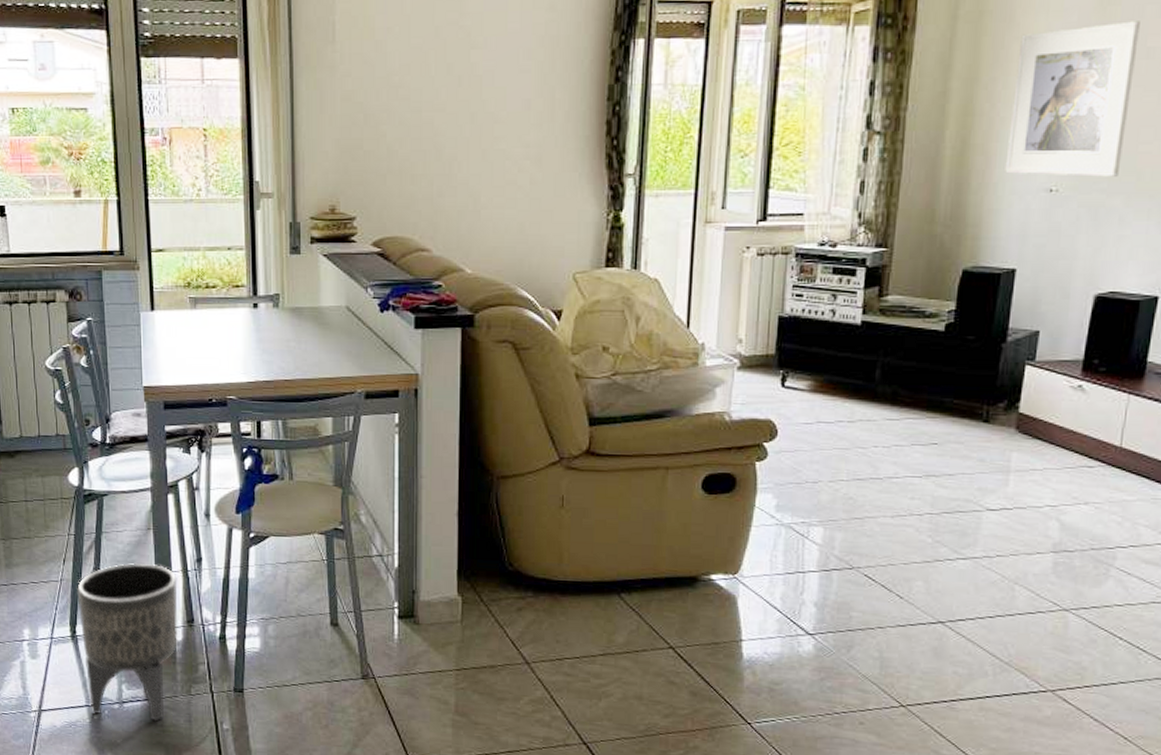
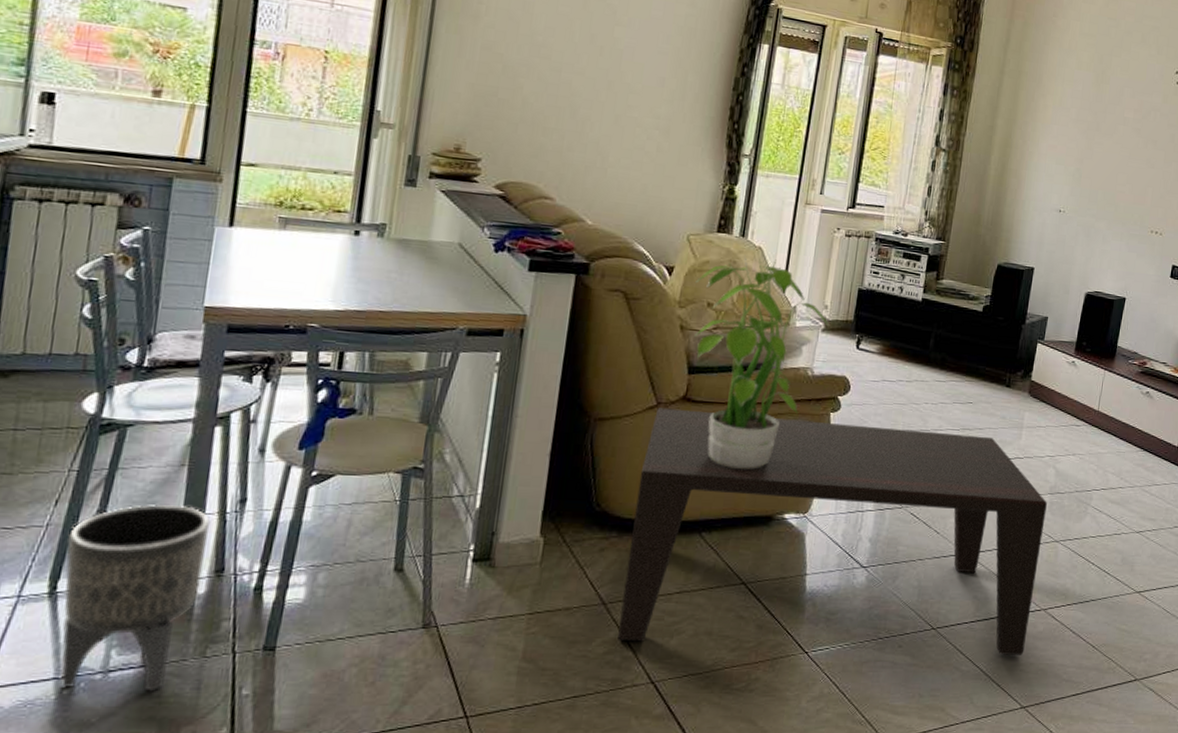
coffee table: none [545,463,1049,744] -> present [617,408,1047,656]
potted plant: none [587,291,745,527] -> present [693,256,828,469]
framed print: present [1005,21,1140,177] -> none [1030,93,1121,207]

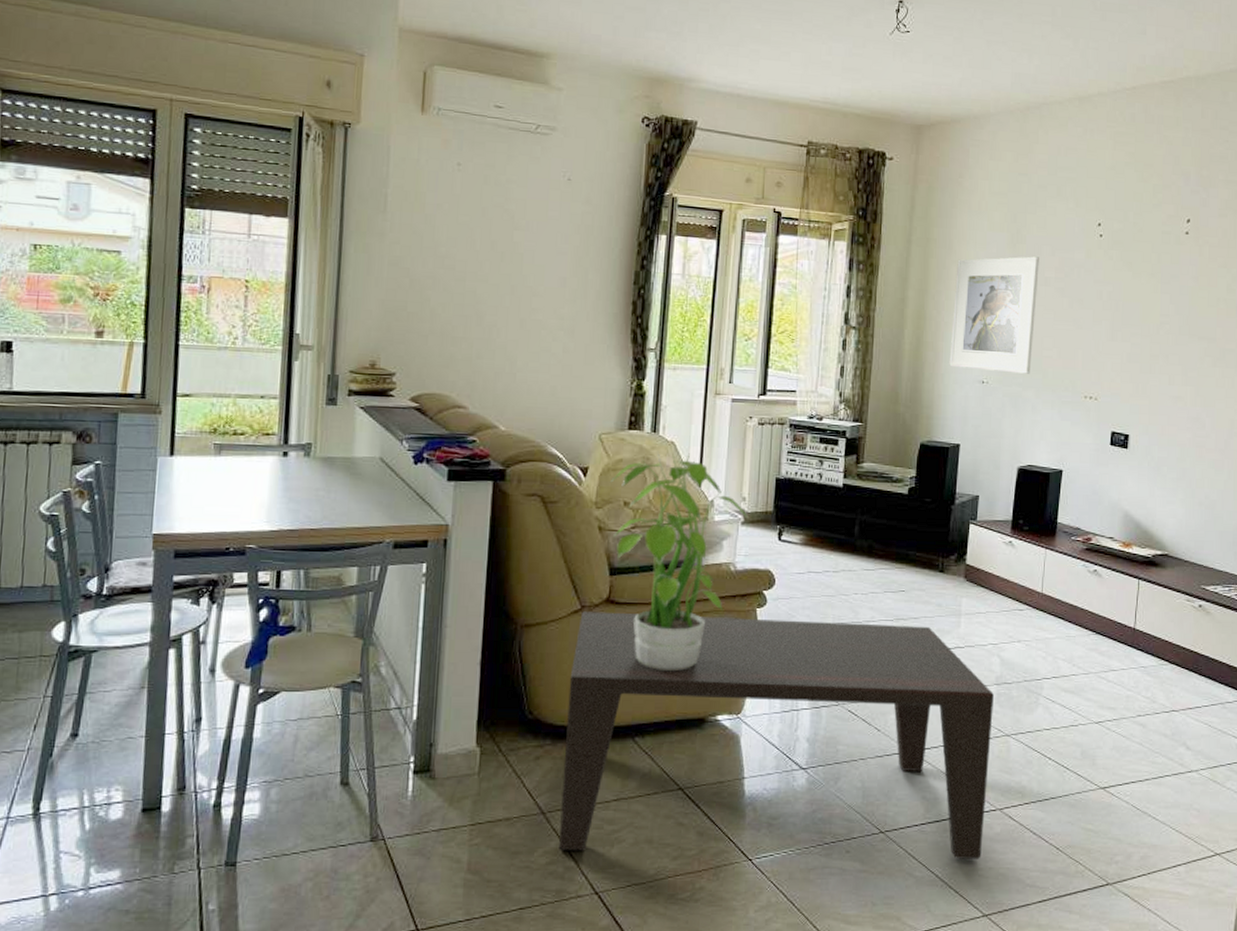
planter: present [59,503,211,692] -> none [46,725,171,908]
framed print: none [1030,93,1121,207] -> present [949,256,1039,374]

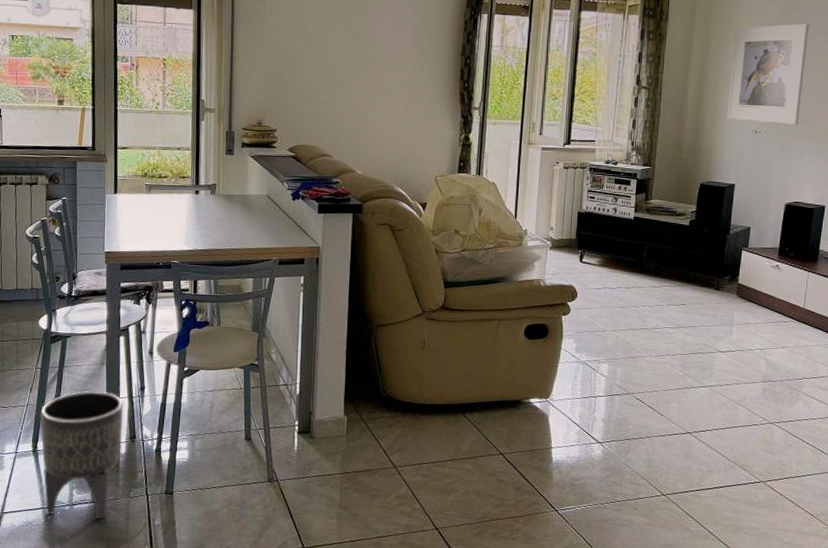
planter: none [46,725,171,908] -> present [40,390,124,520]
coffee table: present [559,611,994,860] -> none [408,315,760,521]
potted plant: present [611,452,747,670] -> none [444,191,555,363]

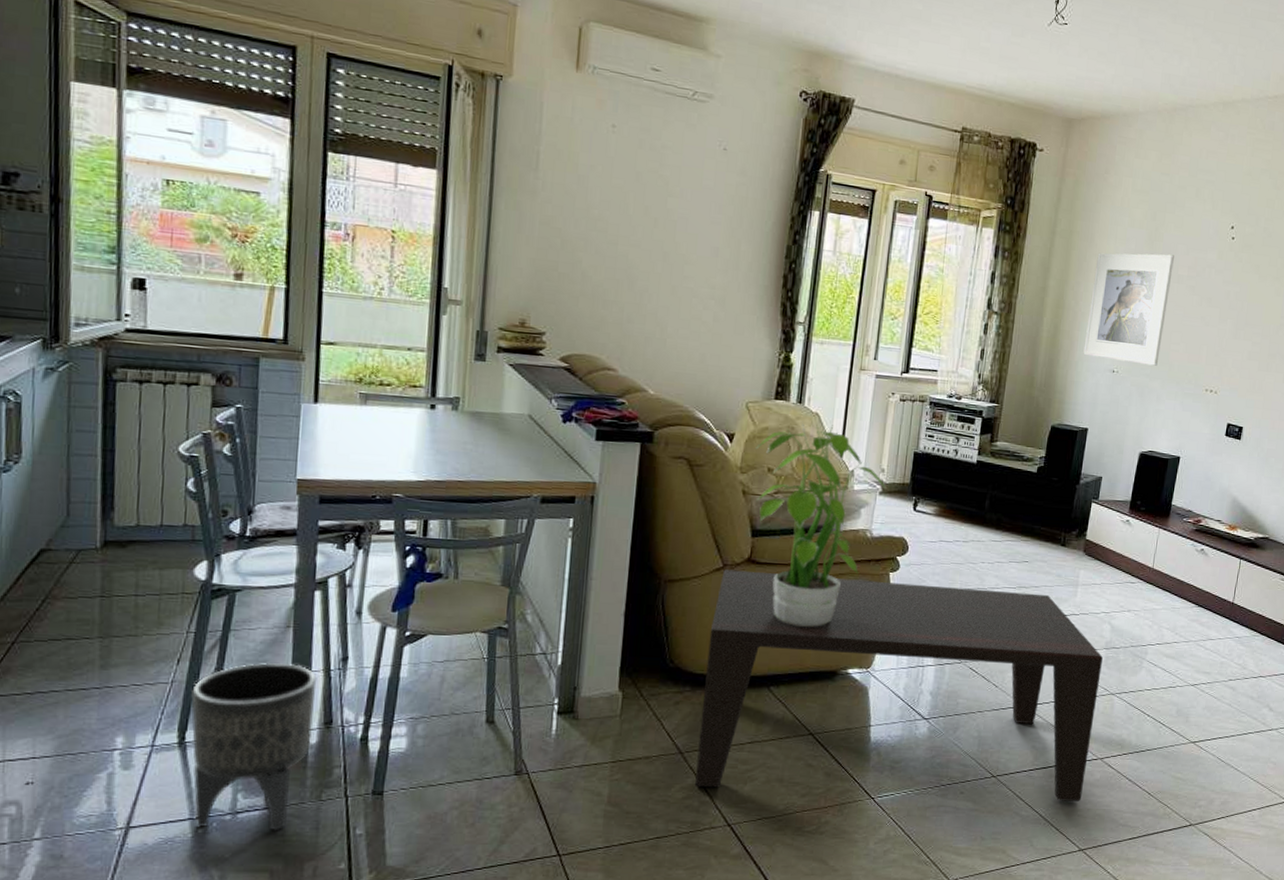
coffee table: none [408,315,760,521] -> present [695,569,1103,803]
potted plant: none [444,191,555,363] -> present [755,422,886,627]

